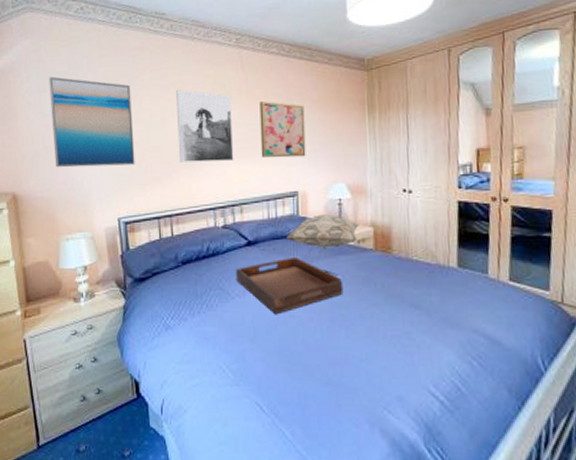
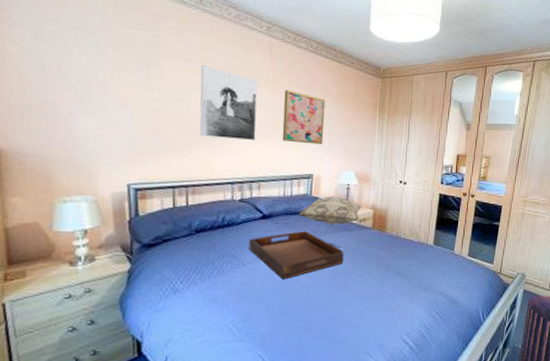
wall art: present [49,76,135,168] -> none [49,25,152,133]

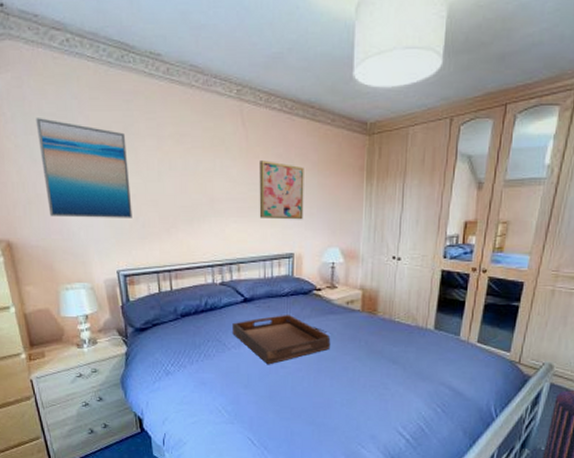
wall art: none [49,25,152,133] -> present [36,118,132,218]
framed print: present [200,66,258,141] -> none [174,143,232,221]
decorative pillow: present [298,196,362,225] -> none [280,276,349,308]

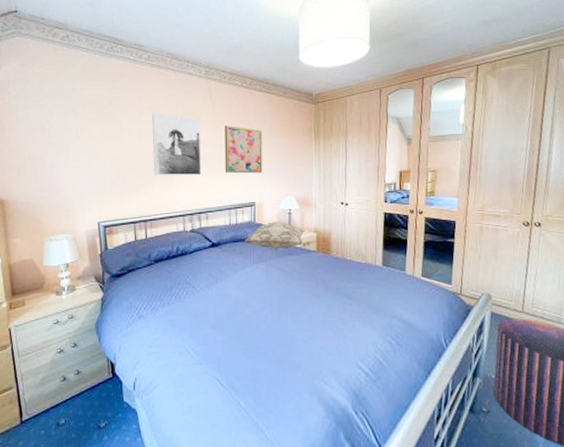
wall art: present [36,118,132,218] -> none [36,96,114,177]
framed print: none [174,143,232,221] -> present [152,113,201,176]
serving tray: present [232,314,331,365] -> none [201,256,291,305]
decorative pillow: none [280,276,349,308] -> present [244,222,305,249]

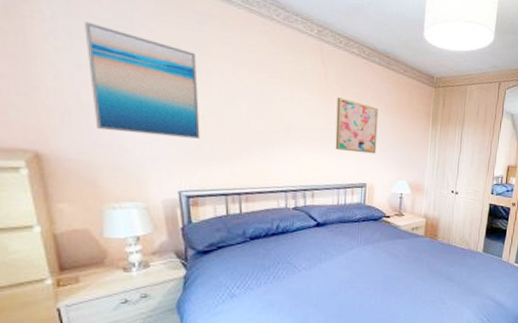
wall art: none [36,96,114,177] -> present [85,22,200,139]
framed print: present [152,113,201,176] -> none [250,70,310,150]
decorative pillow: present [244,222,305,249] -> none [352,205,415,233]

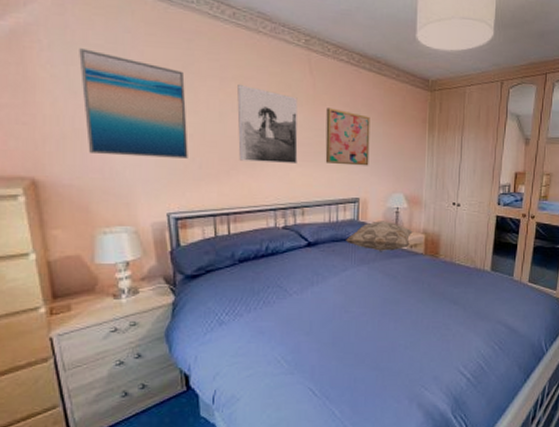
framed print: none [250,70,310,150] -> present [237,85,298,165]
decorative pillow: none [352,205,415,233] -> present [345,221,413,251]

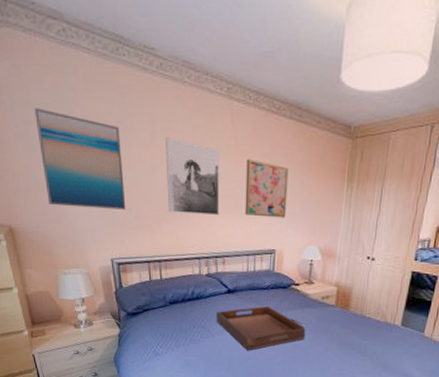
serving tray: none [295,258,395,310] -> present [216,305,306,351]
decorative pillow: present [345,221,413,251] -> none [261,272,325,301]

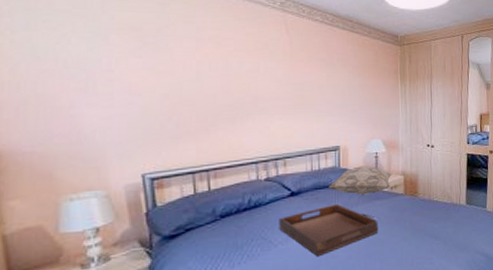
wall art: present [34,108,126,210] -> none [43,14,164,119]
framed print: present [166,138,220,216] -> none [215,45,277,118]
wall art: present [244,159,289,218] -> none [304,64,347,116]
decorative pillow: none [261,272,325,301] -> present [327,166,392,195]

